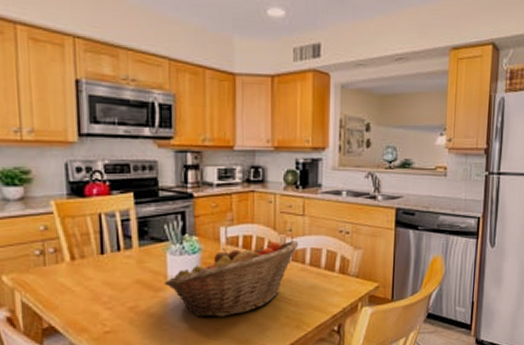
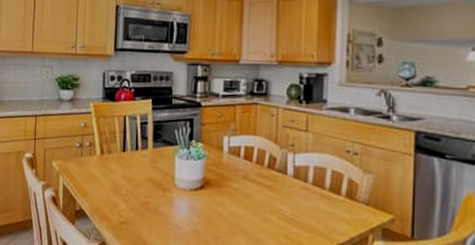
fruit basket: present [165,241,299,318] -> none [172,155,301,226]

